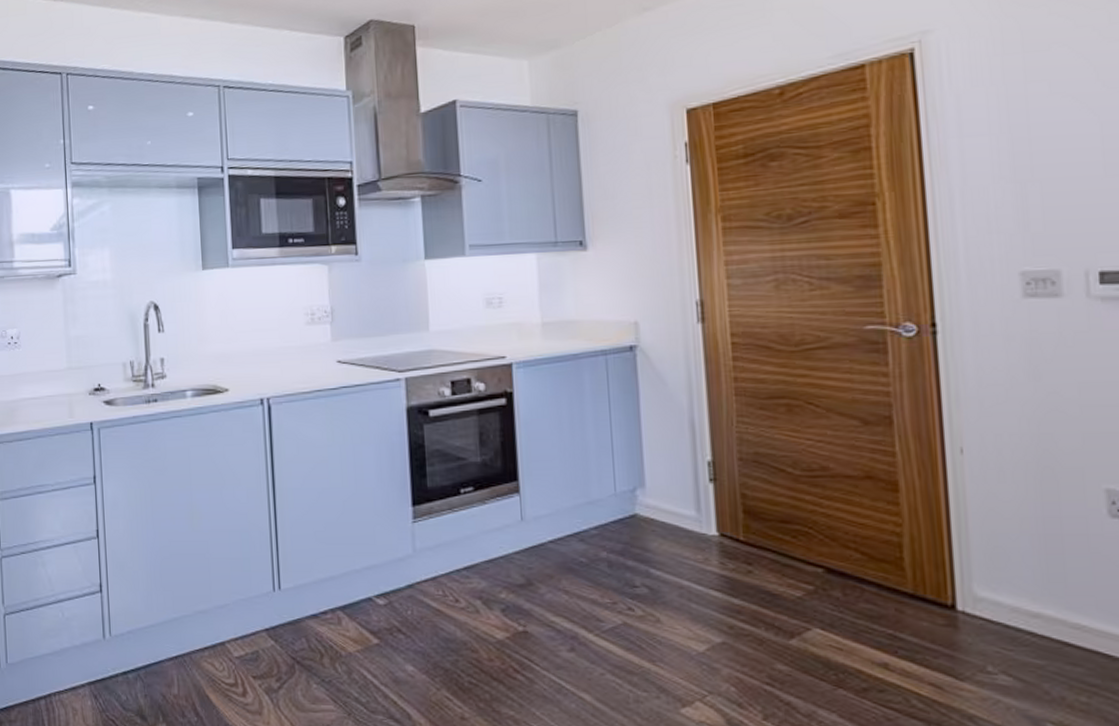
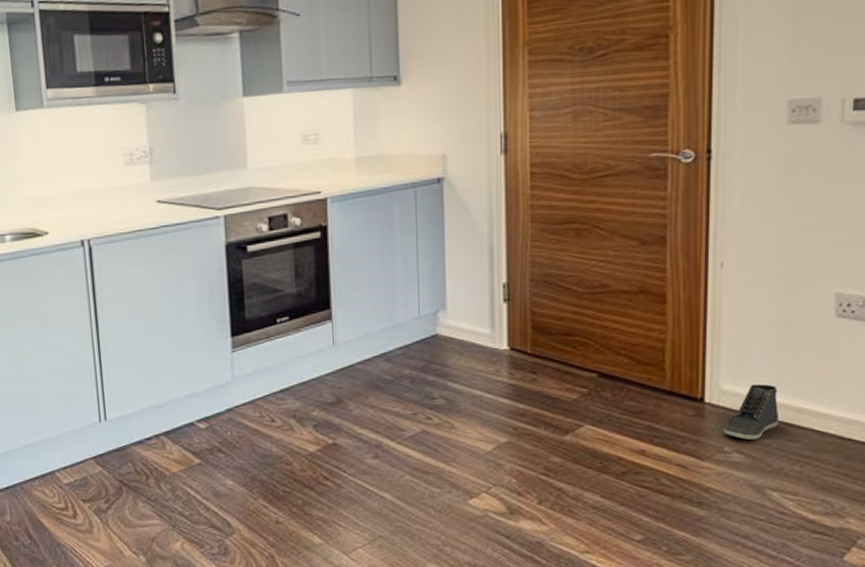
sneaker: none [983,591,1054,659] -> present [723,384,780,440]

